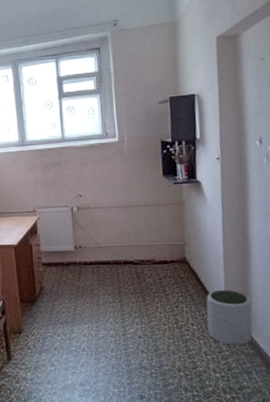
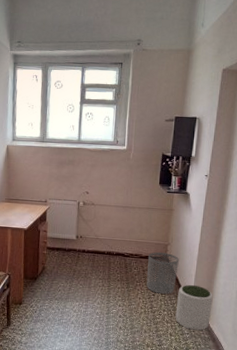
waste bin: none [163,255,202,304] -> present [146,252,179,294]

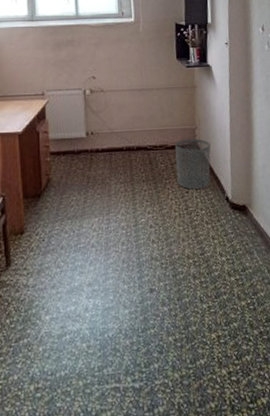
plant pot: present [175,285,213,331] -> none [214,172,255,227]

